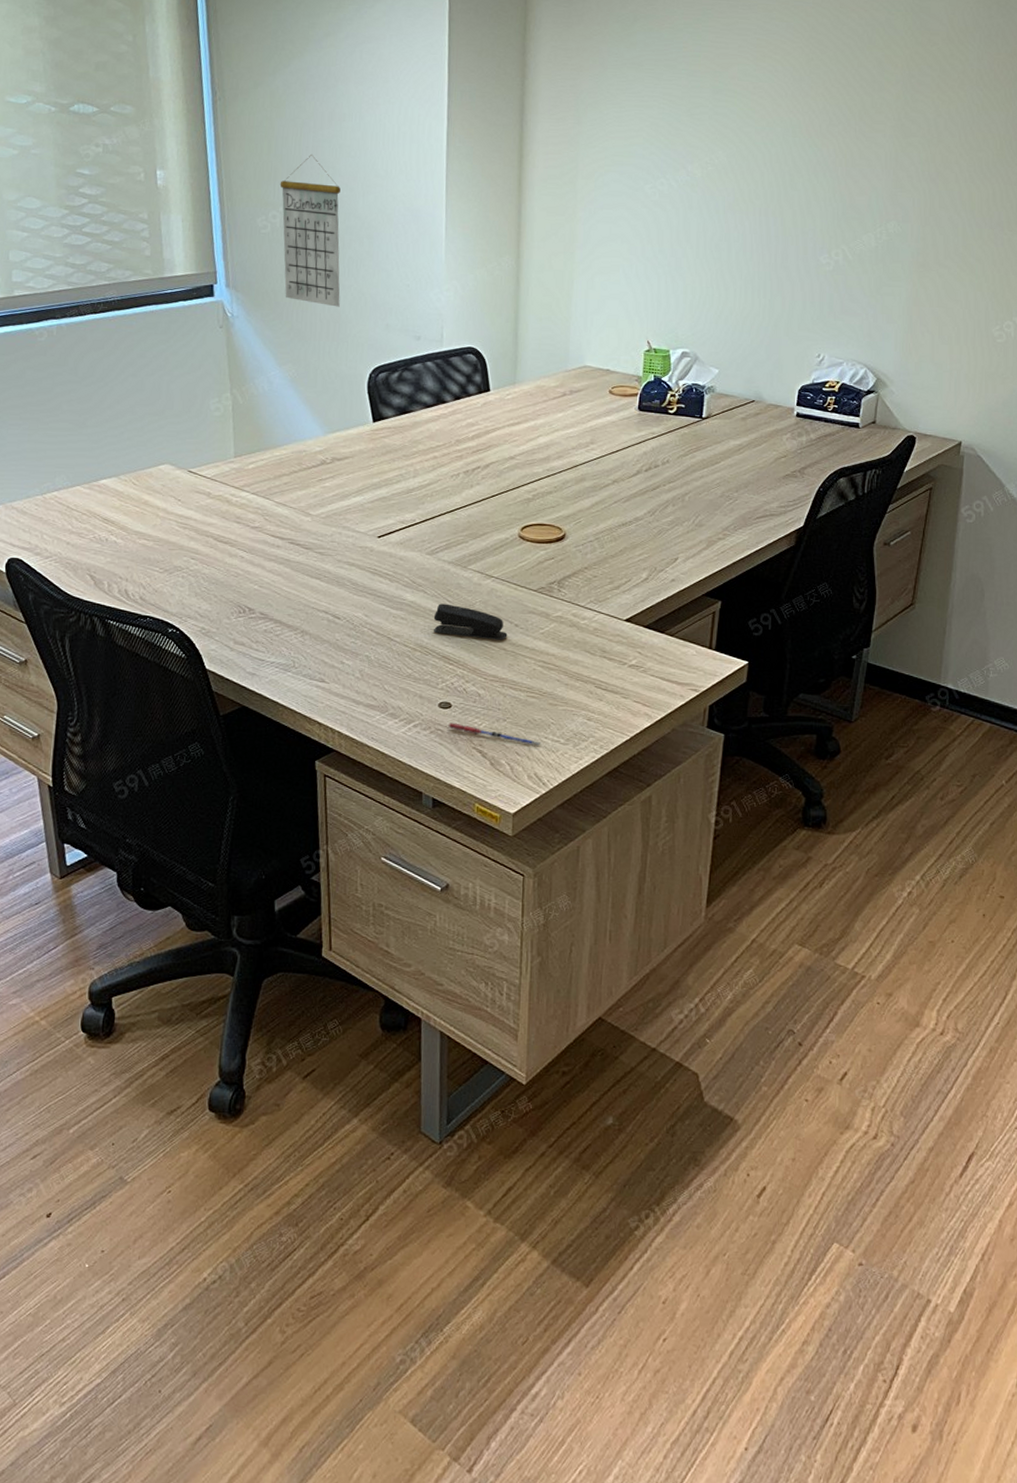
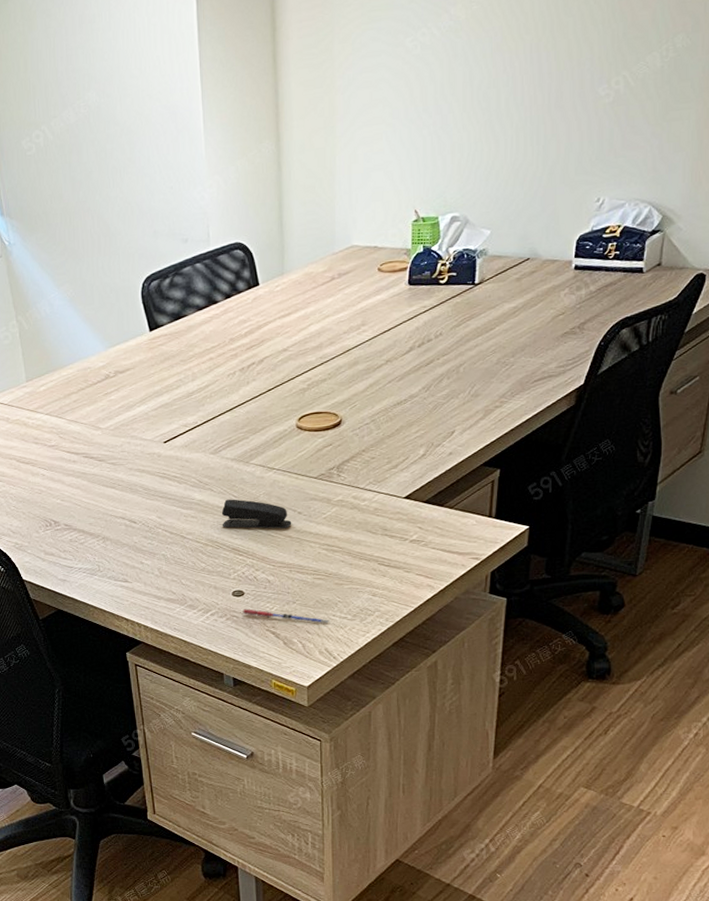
calendar: present [280,155,340,307] -> none [39,65,108,221]

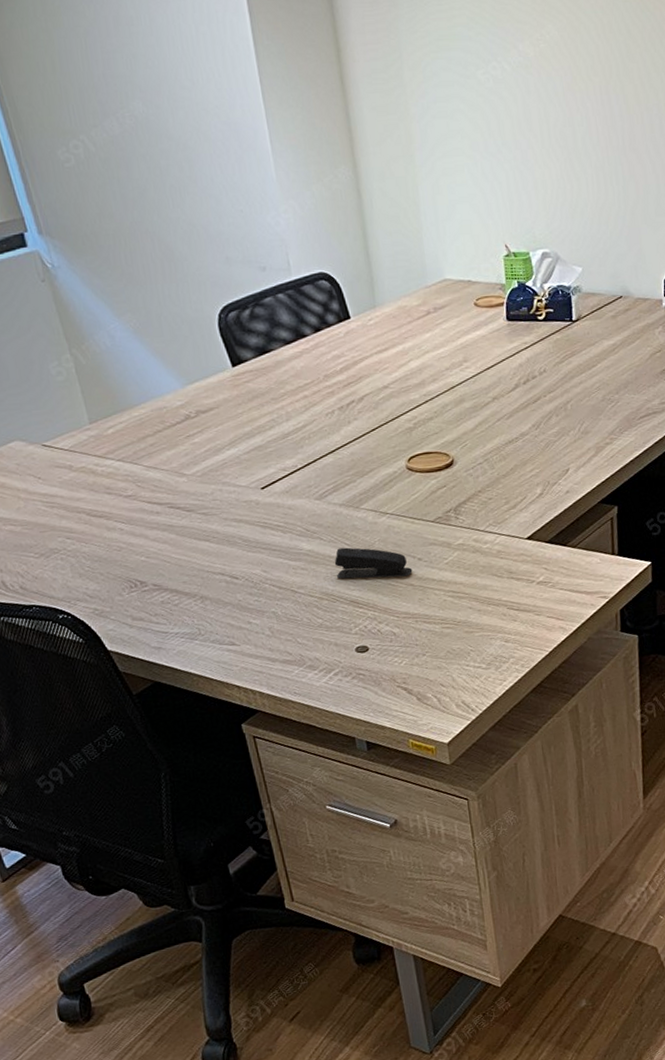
pen: present [242,608,330,625] -> none [369,664,464,676]

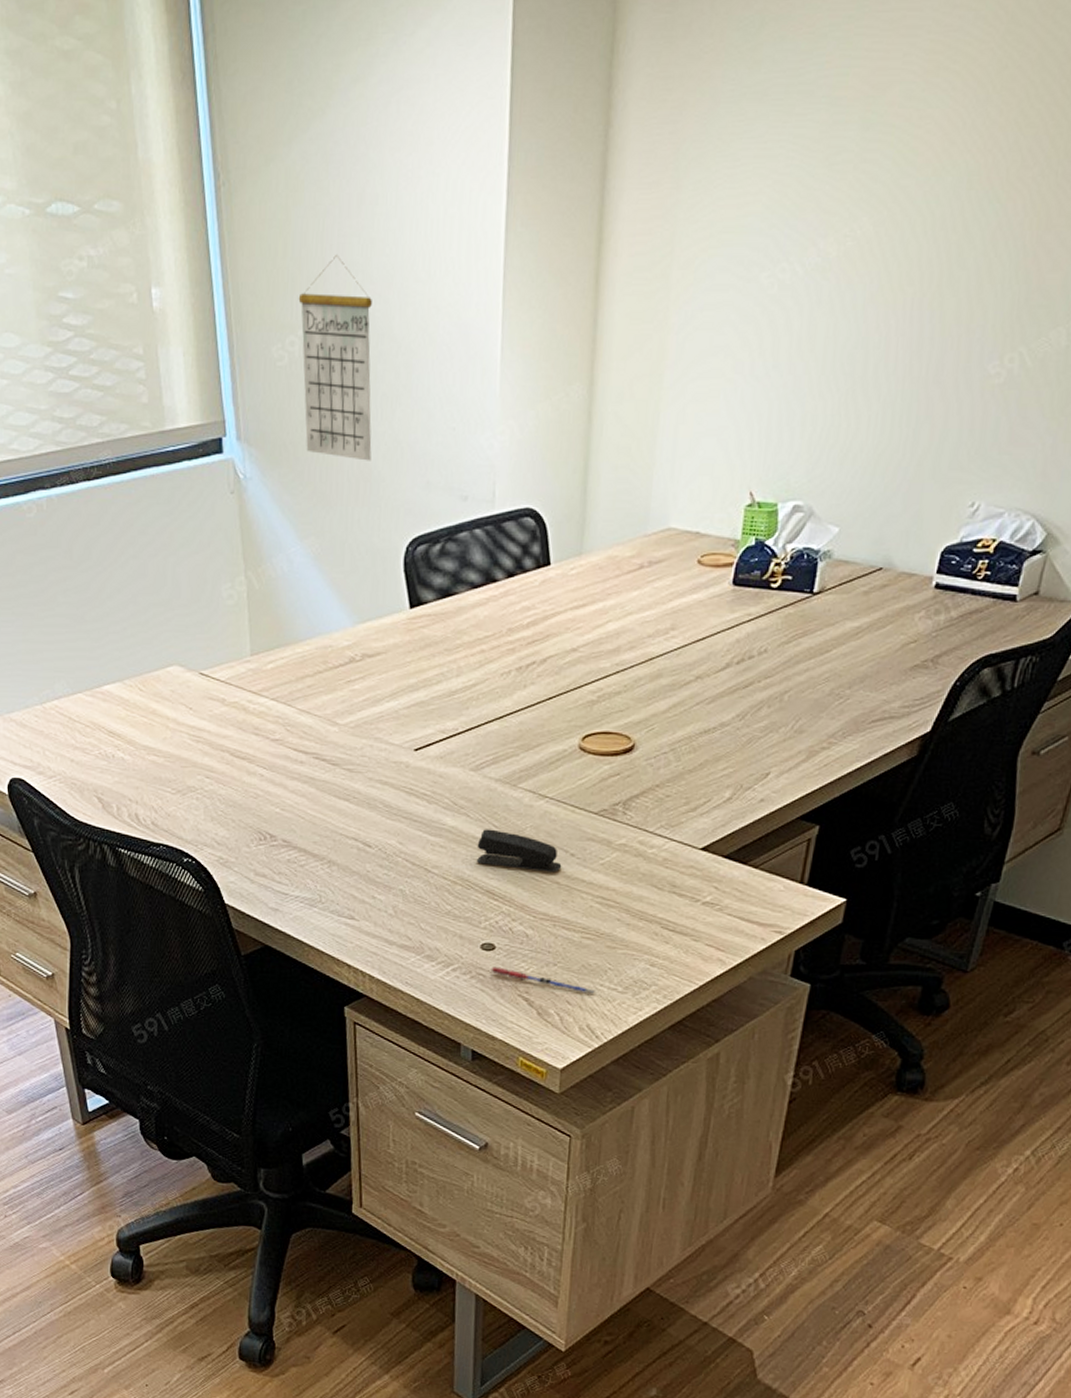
calendar: none [74,69,171,244] -> present [298,255,372,461]
pen: none [369,664,464,676] -> present [491,966,596,996]

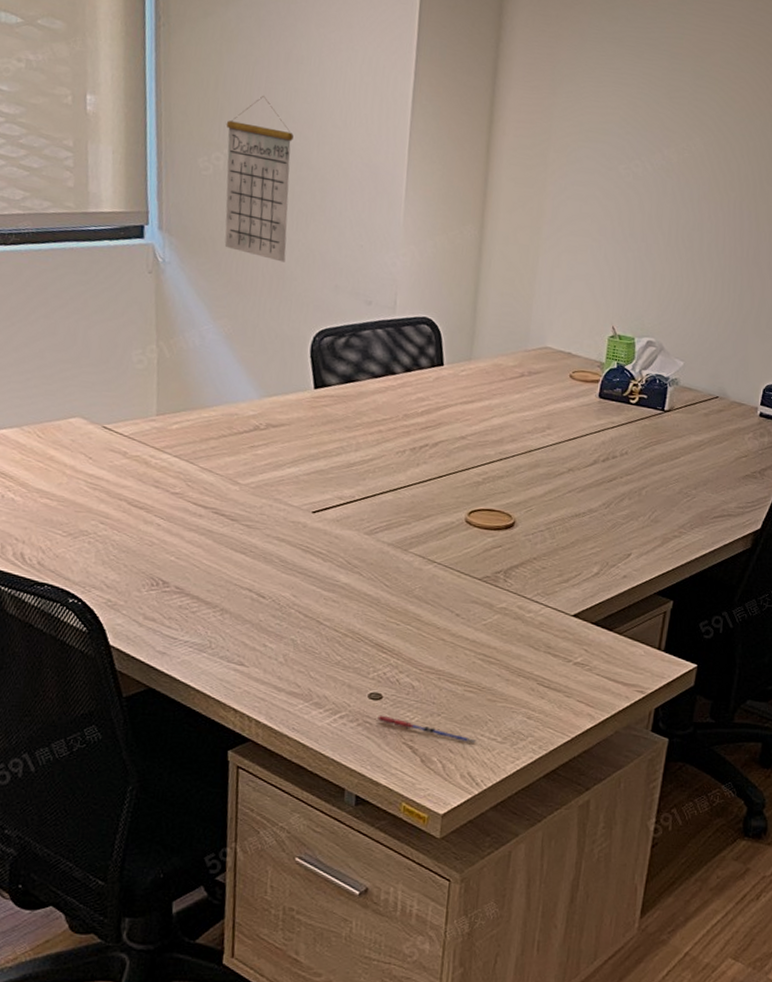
stapler: present [476,829,562,872] -> none [367,587,448,630]

